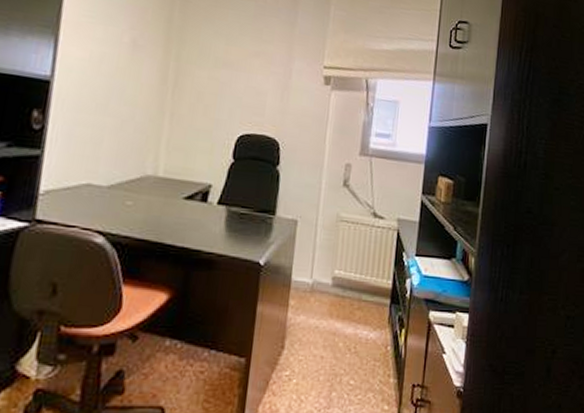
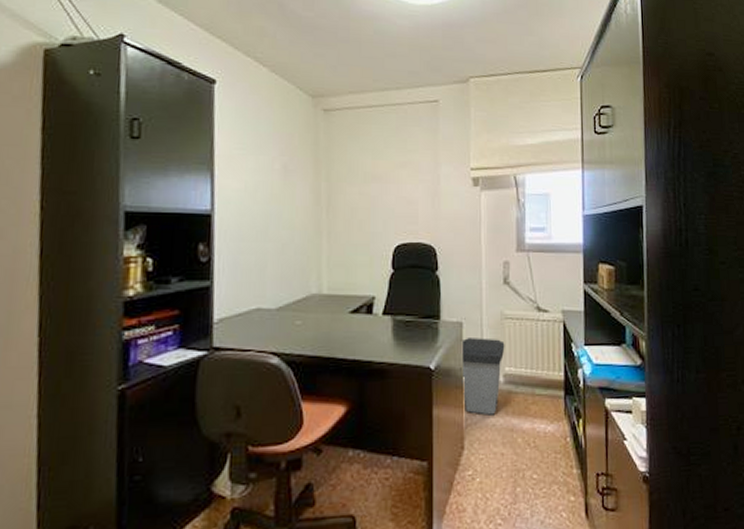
trash can: none [289,237,338,317] -> present [460,338,505,415]

